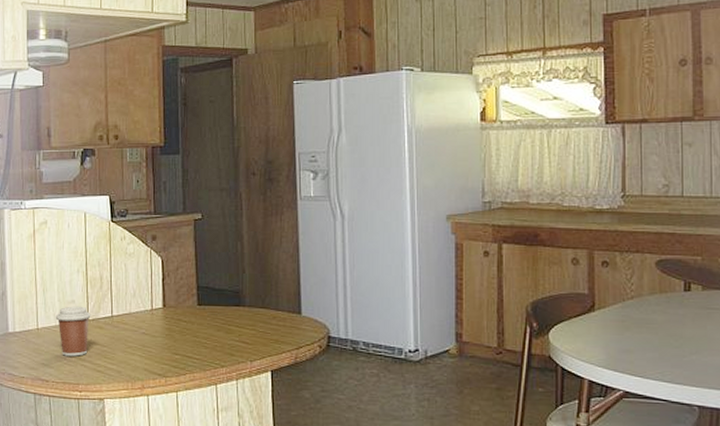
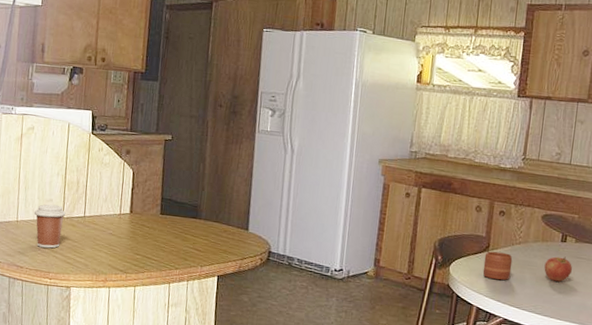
mug: none [590,311,626,345] -> present [482,251,513,280]
apple: none [667,308,703,340] -> present [544,256,572,282]

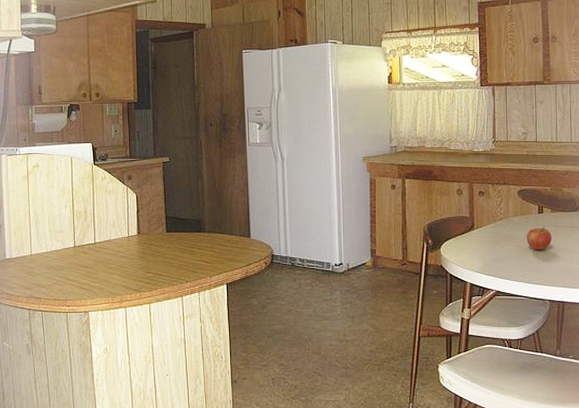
coffee cup: present [34,204,66,249] -> none [46,235,77,277]
mug: present [482,251,513,280] -> none [471,230,497,256]

